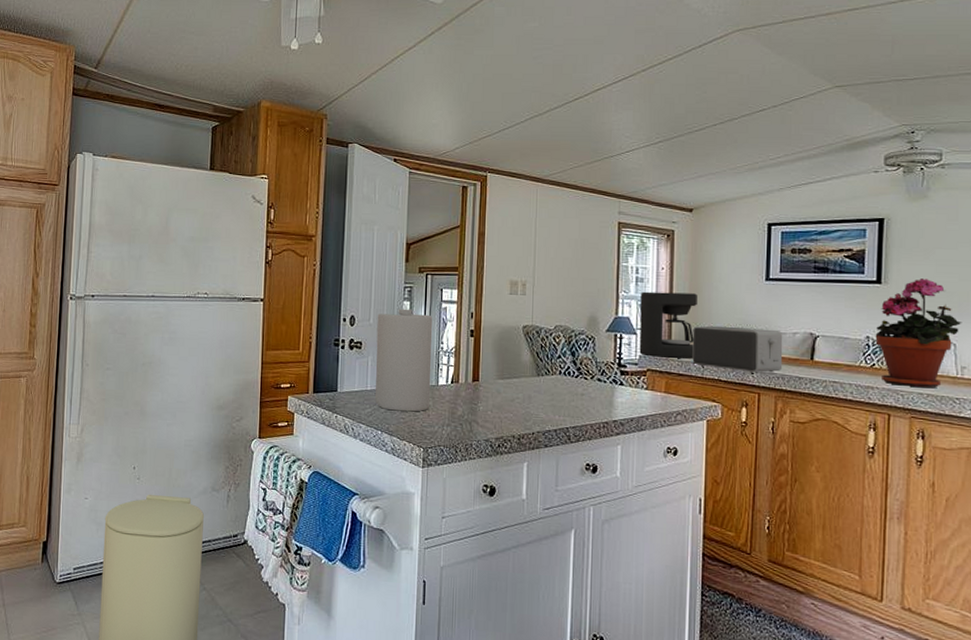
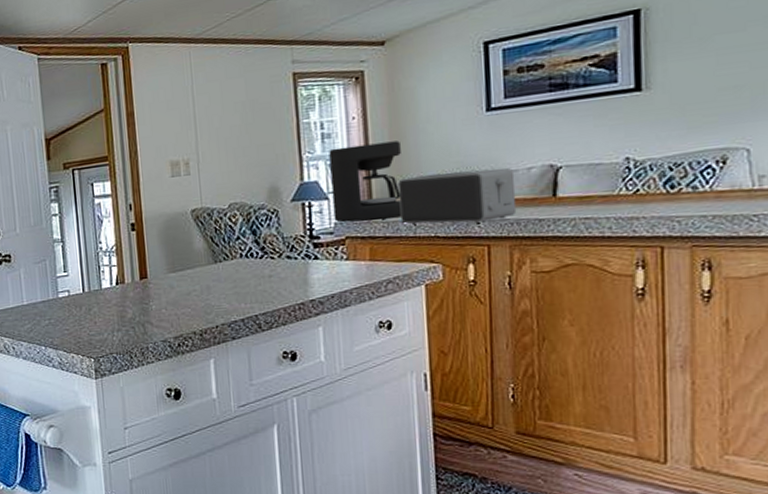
paper towel holder: present [375,308,433,412] -> none [23,211,96,324]
potted plant: present [875,278,962,388] -> none [637,74,757,211]

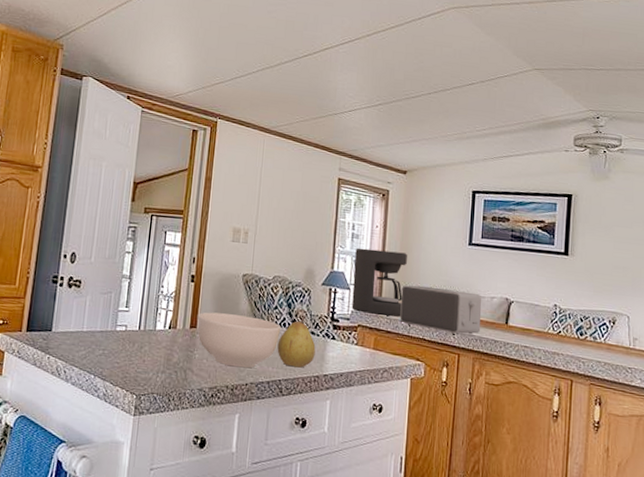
bowl: none [145,253,249,311] -> present [197,312,281,369]
fruit: none [246,239,296,299] -> present [277,315,316,368]

